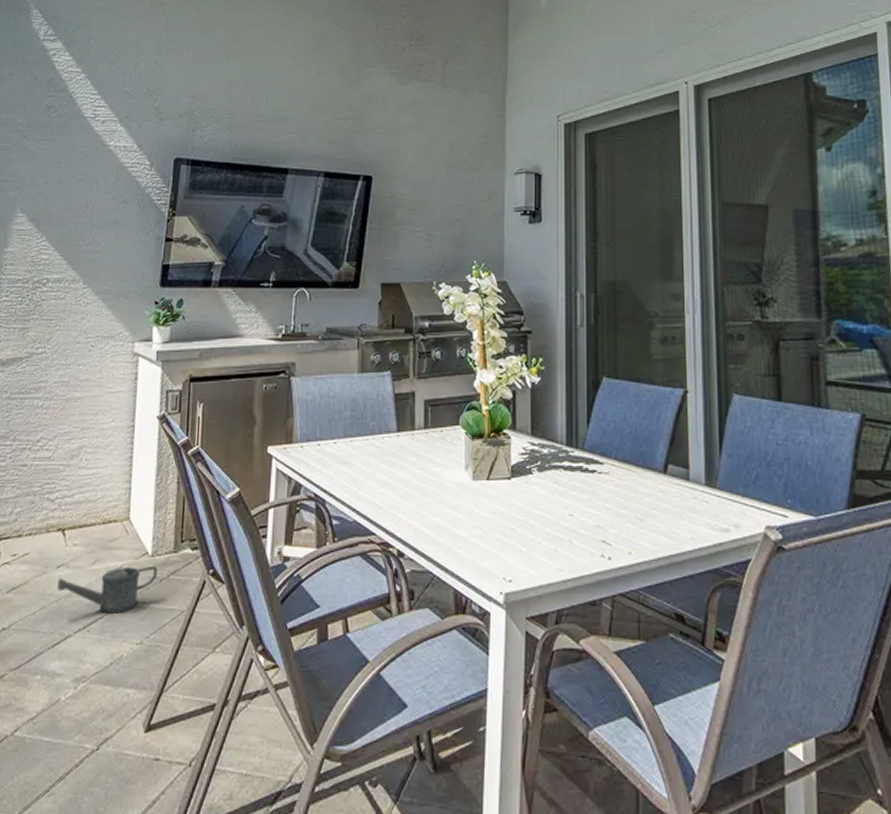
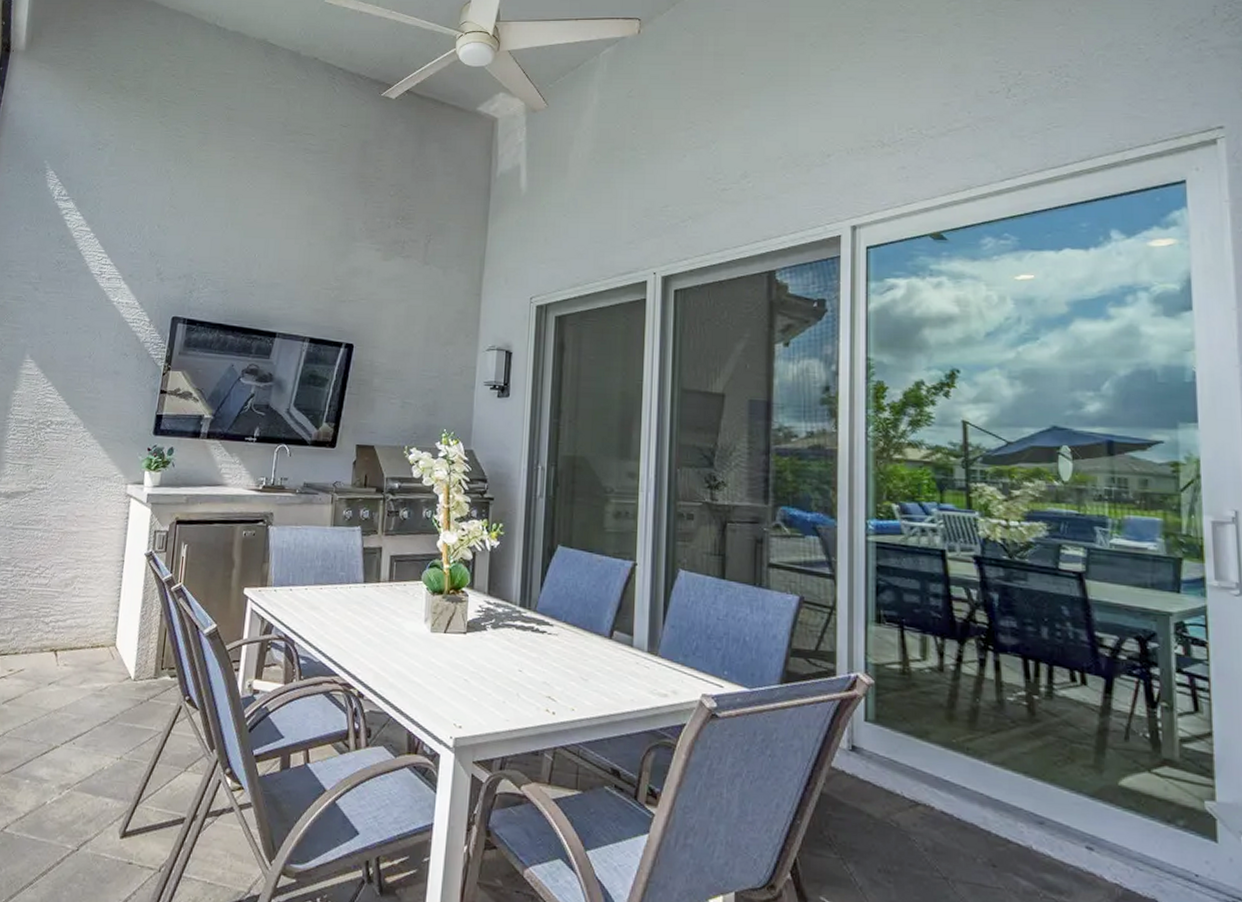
watering can: present [57,565,158,614] -> none [48,688,139,730]

